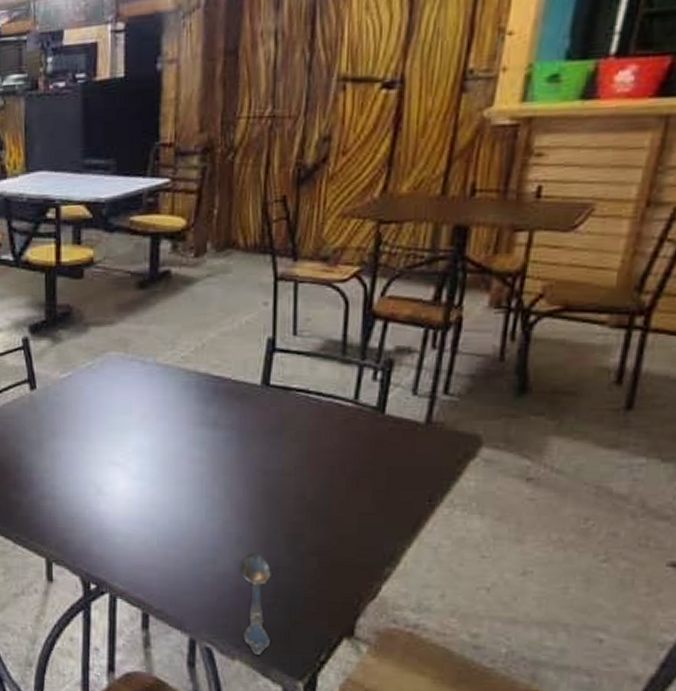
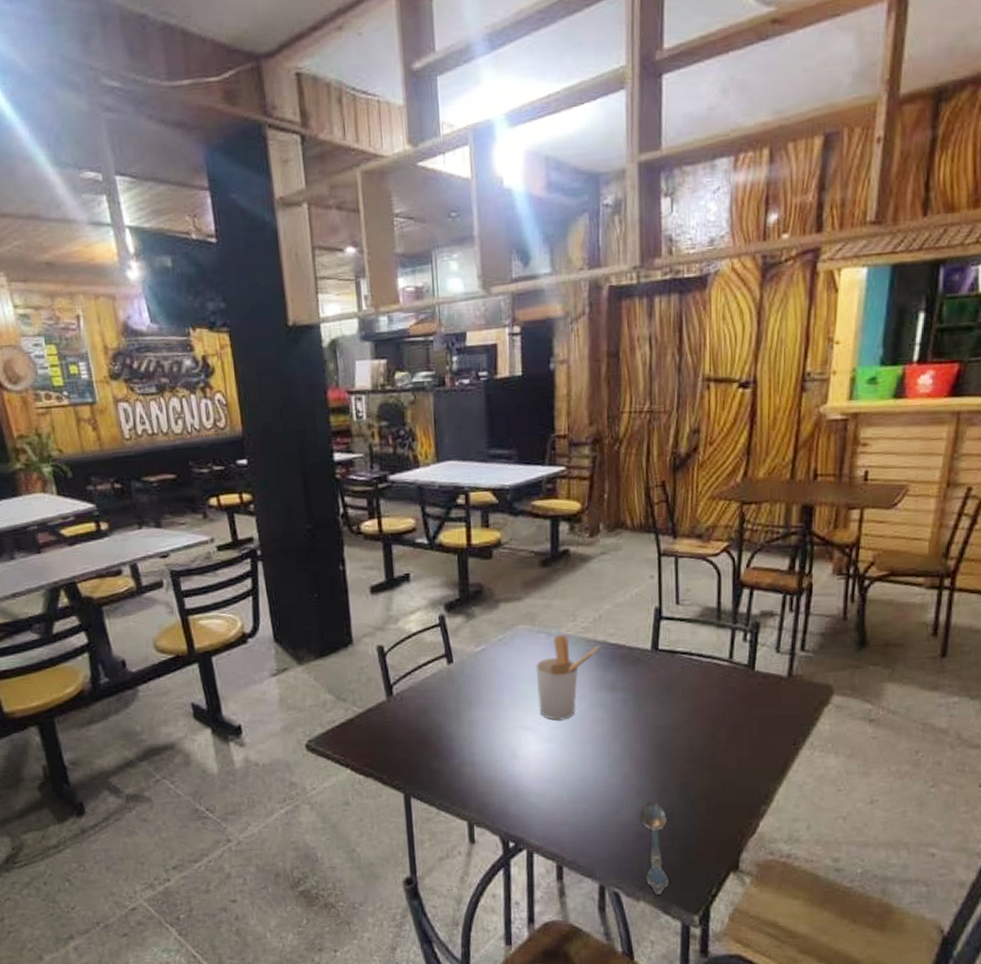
utensil holder: none [127,364,201,457] -> present [535,635,600,720]

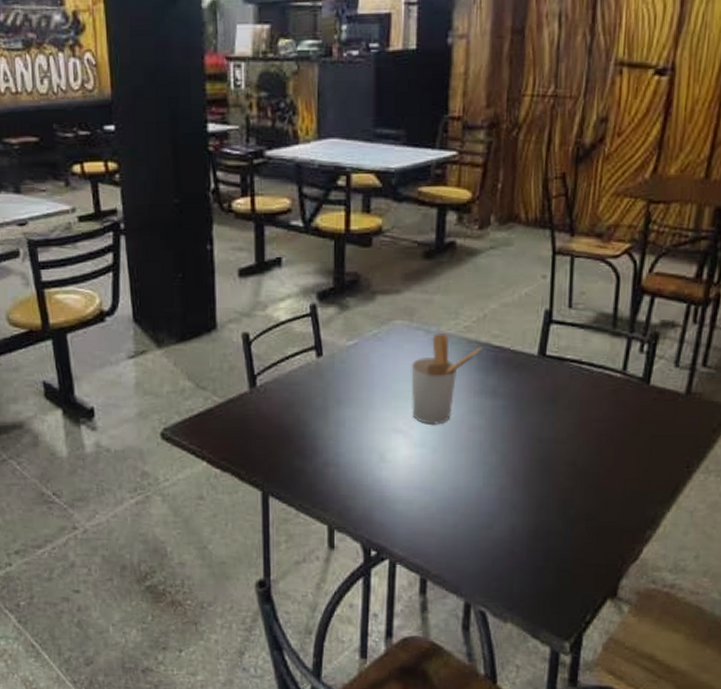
spoon: present [640,802,669,895] -> none [514,518,543,618]

